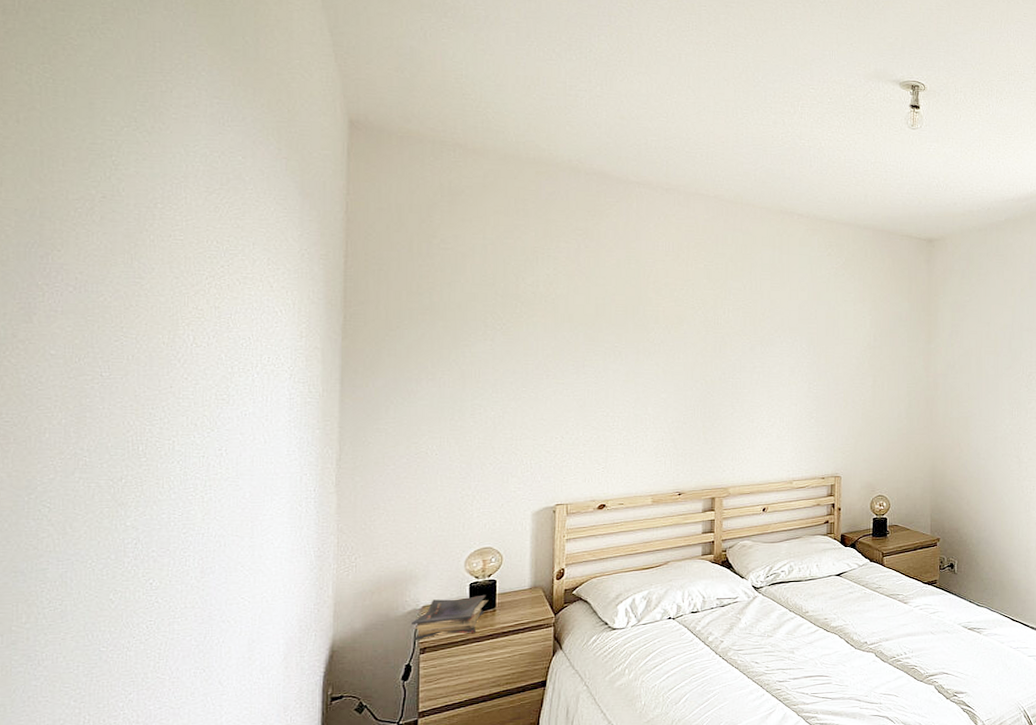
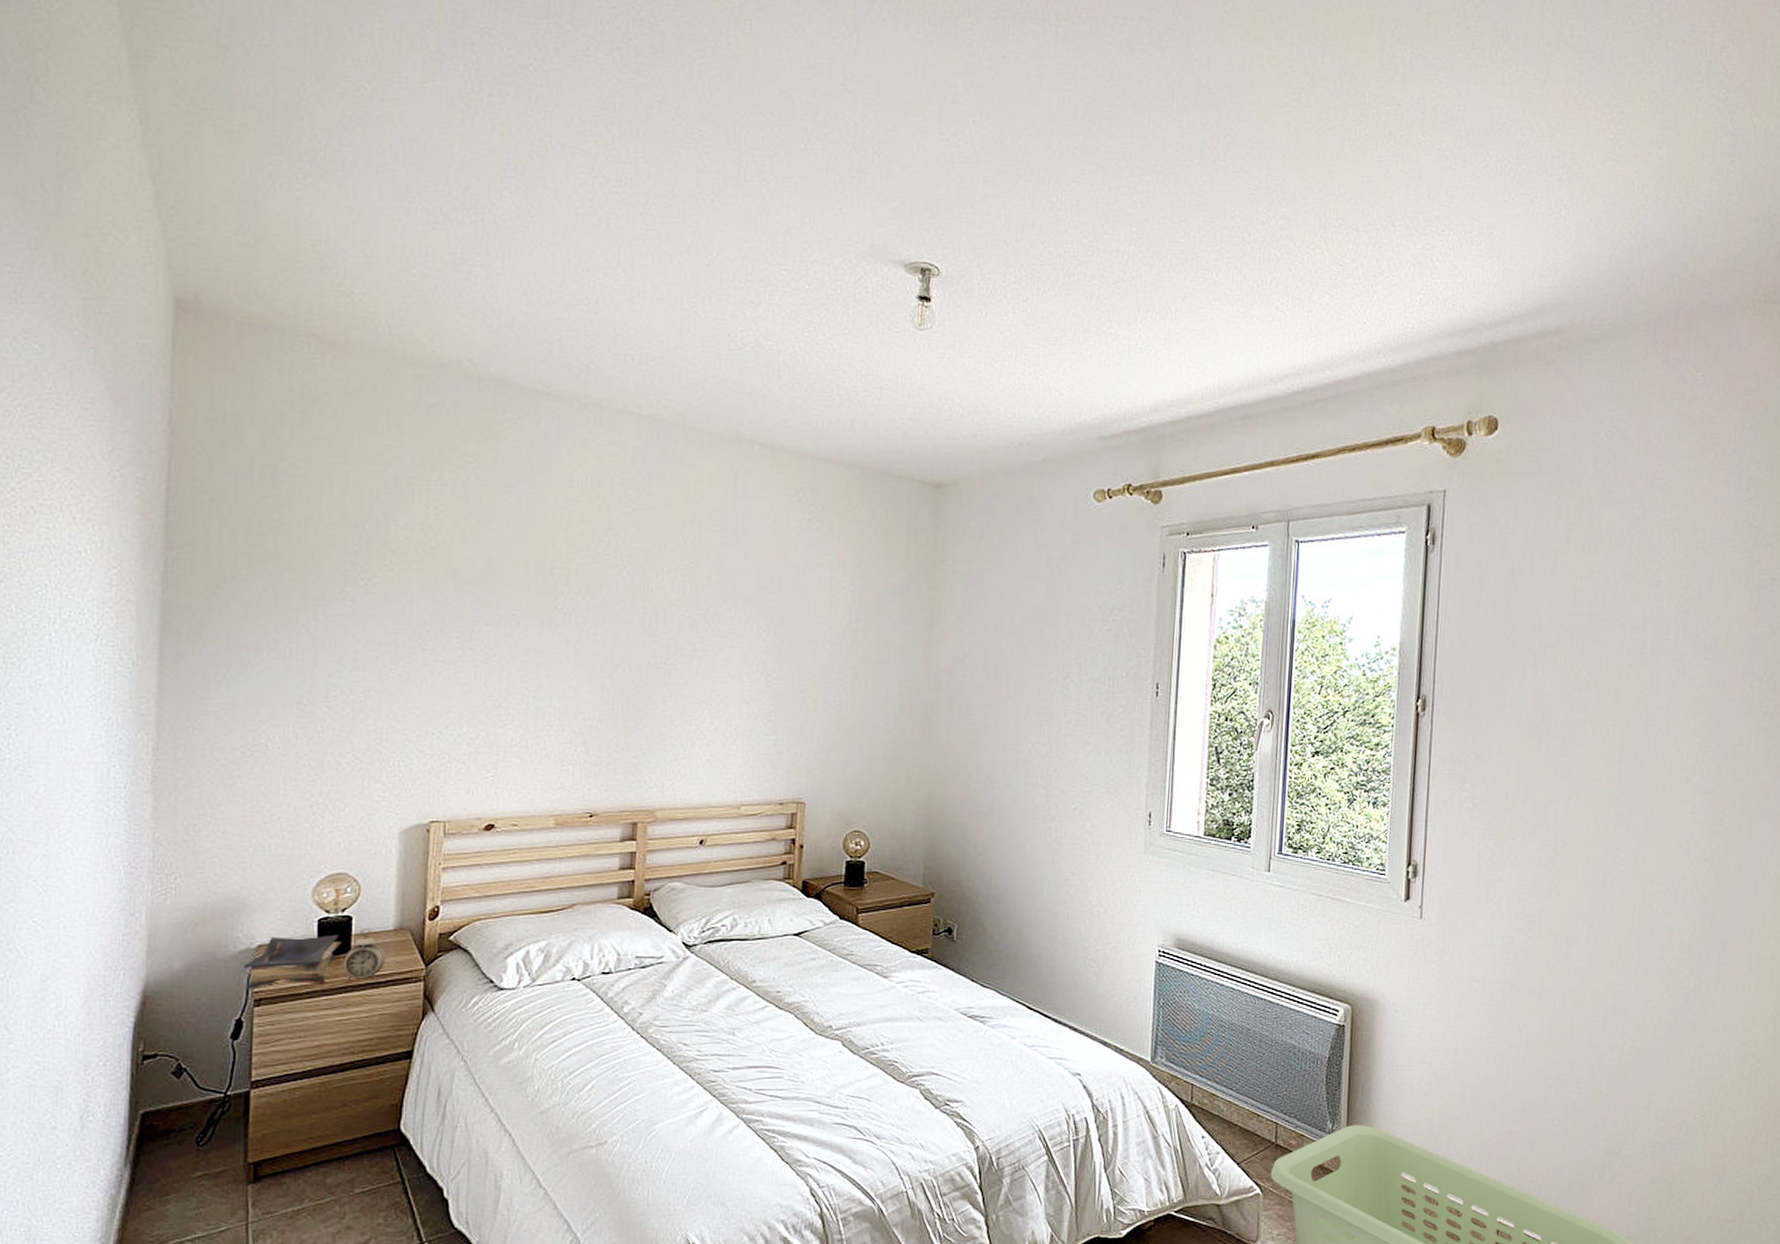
alarm clock: none [490,589,524,631] -> present [343,928,386,982]

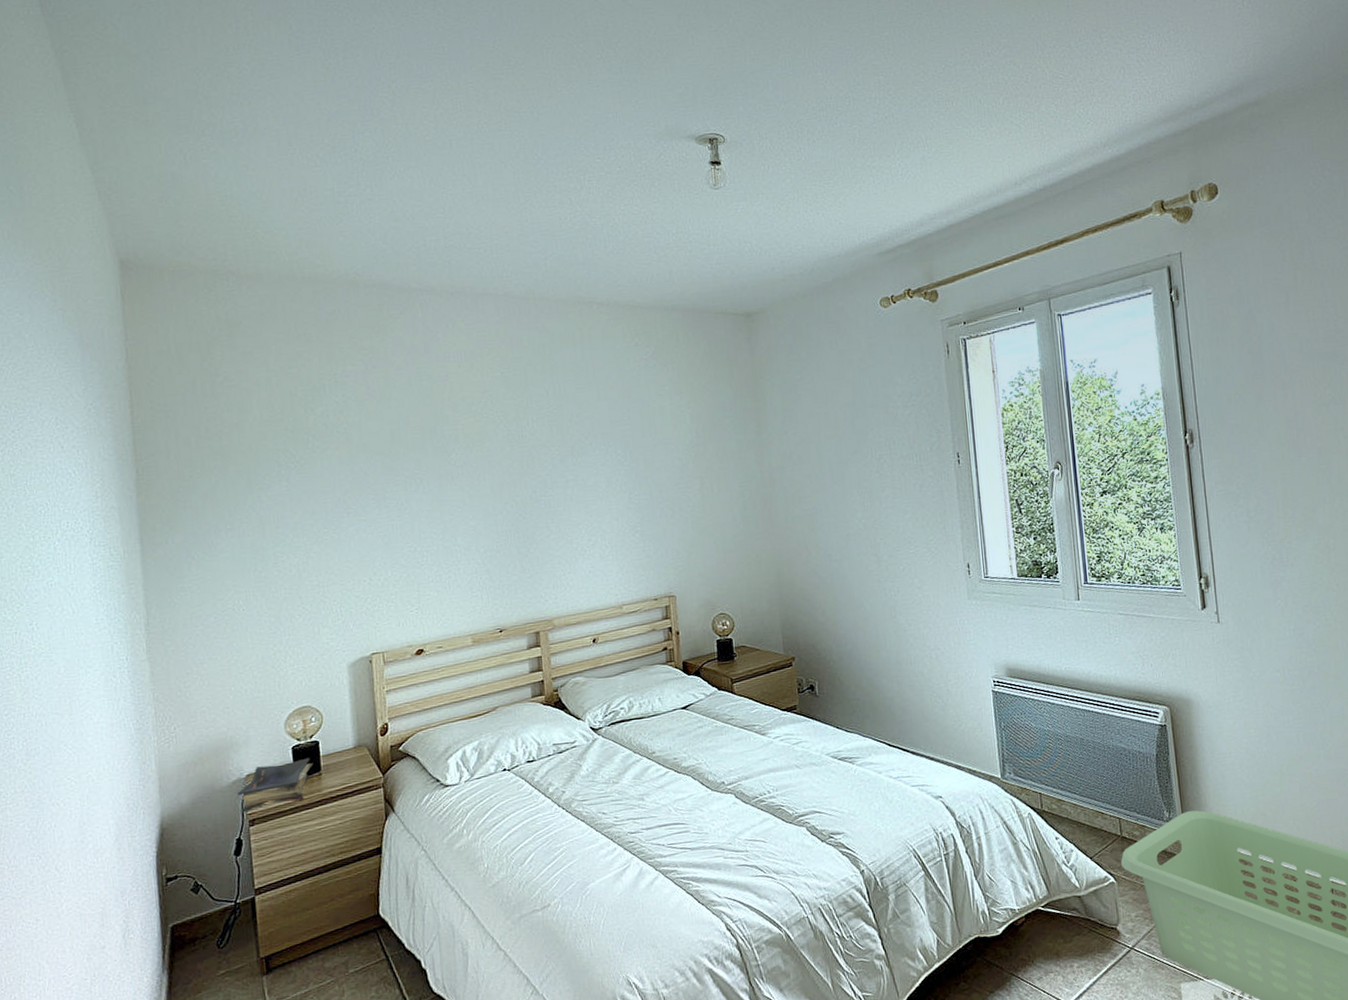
alarm clock: present [343,928,386,982] -> none [316,749,351,797]

